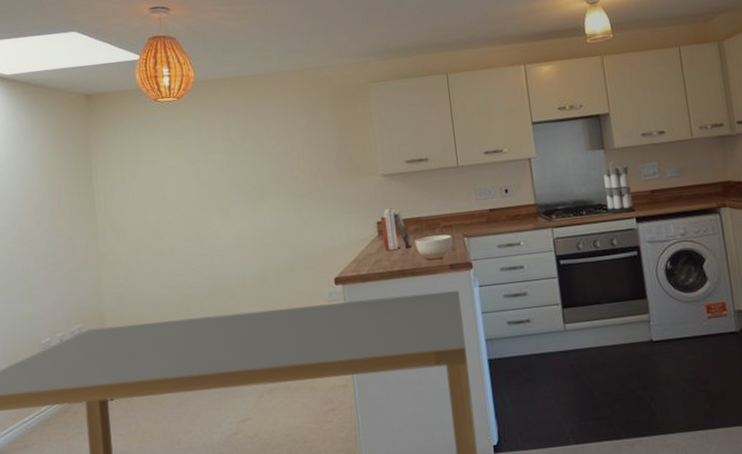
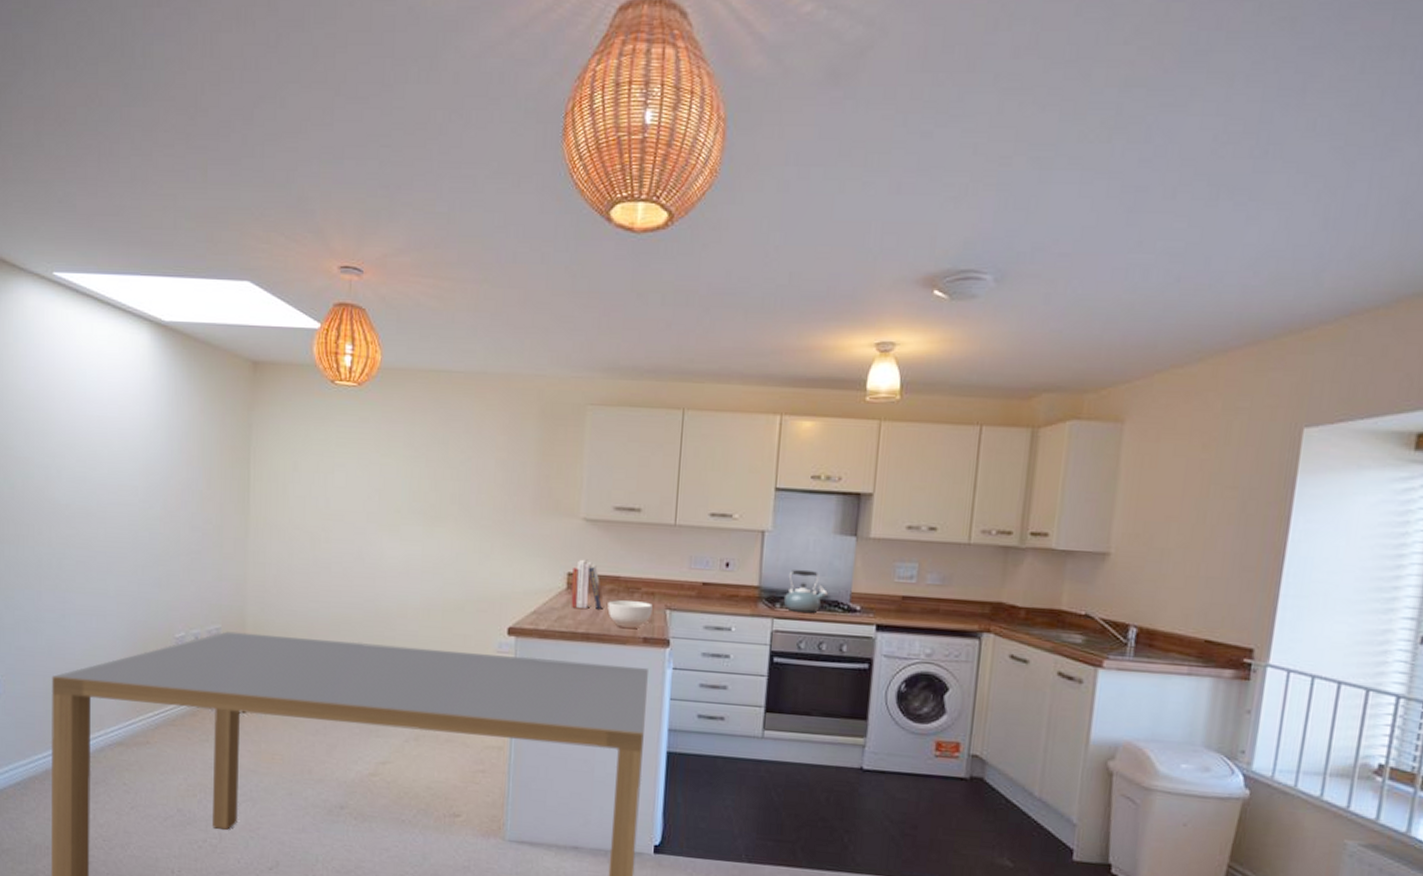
kettle: none [557,183,592,220] -> present [783,569,828,613]
spice rack: present [602,160,635,214] -> none [843,551,881,617]

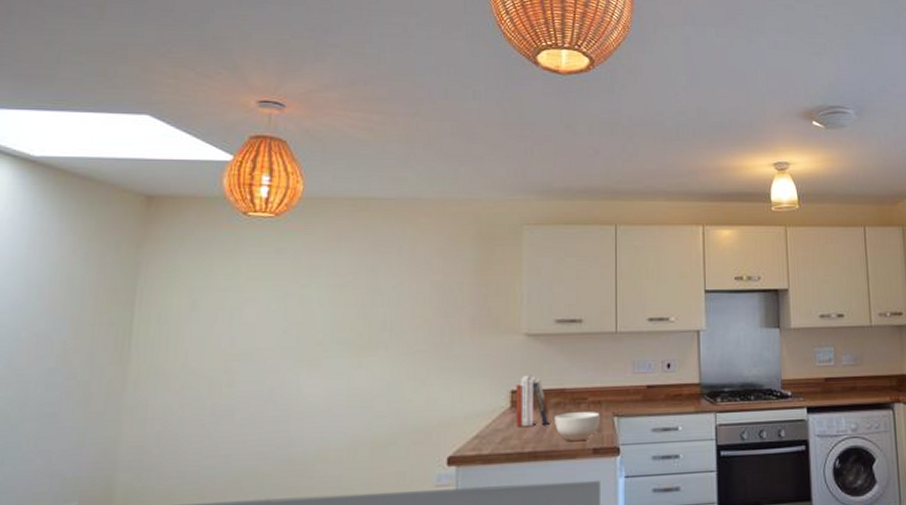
kettle: present [783,569,828,613] -> none [723,363,762,404]

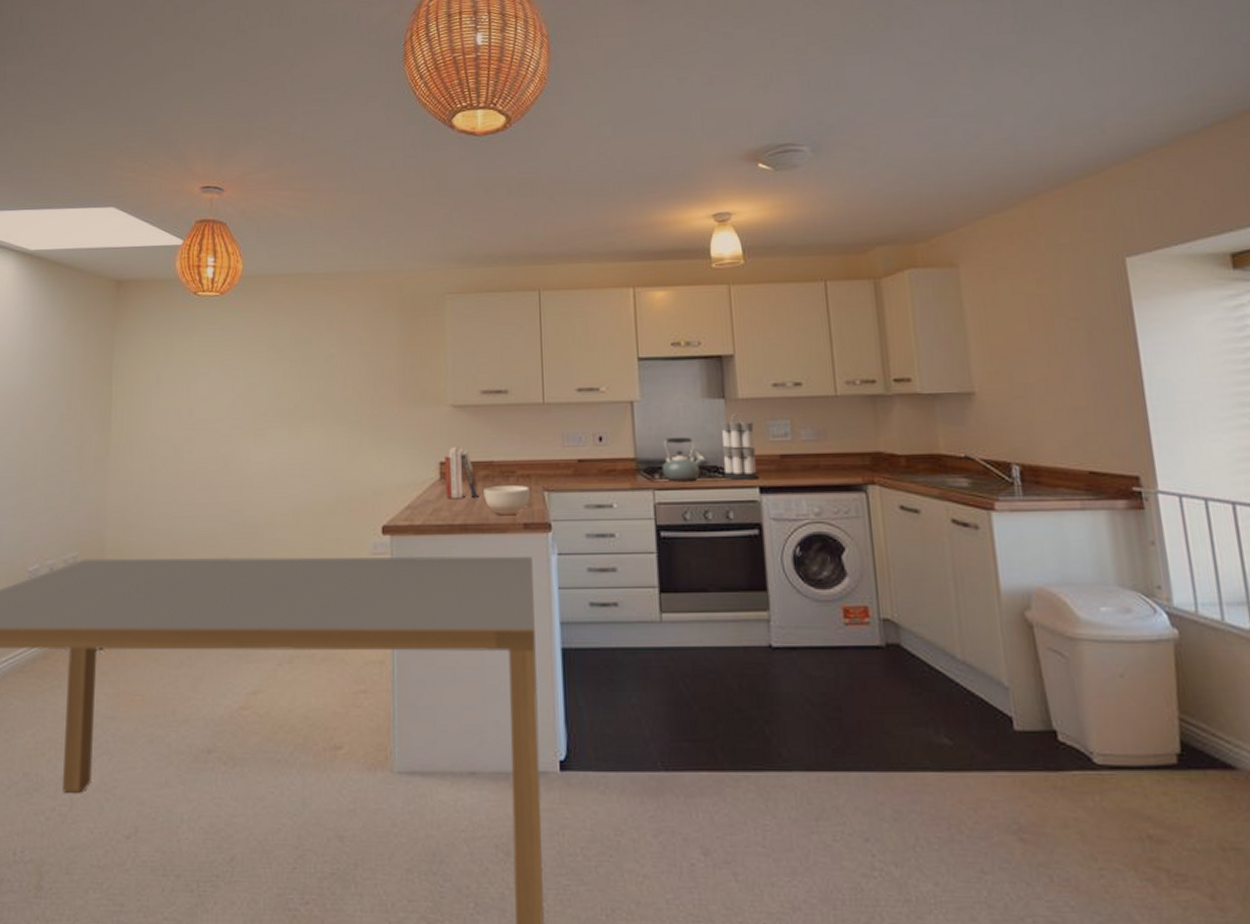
kettle: none [723,363,762,404] -> present [661,436,705,481]
spice rack: none [775,341,807,401] -> present [720,413,759,480]

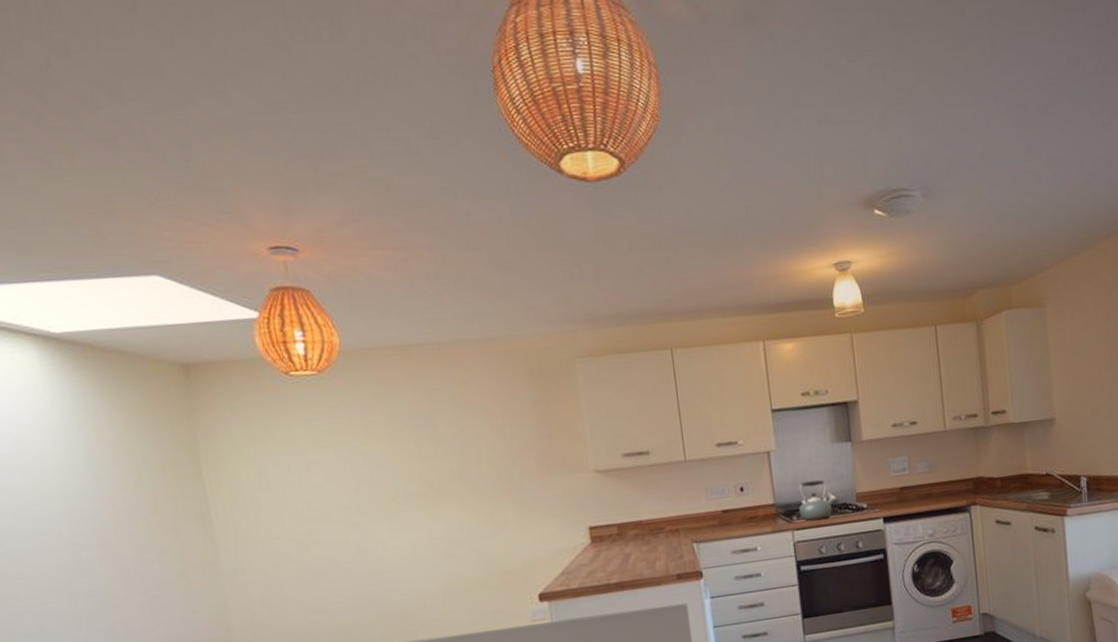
books: present [445,446,479,500] -> none [593,510,631,562]
bowl: present [483,484,530,516] -> none [635,540,680,570]
spice rack: present [720,413,759,480] -> none [848,454,883,514]

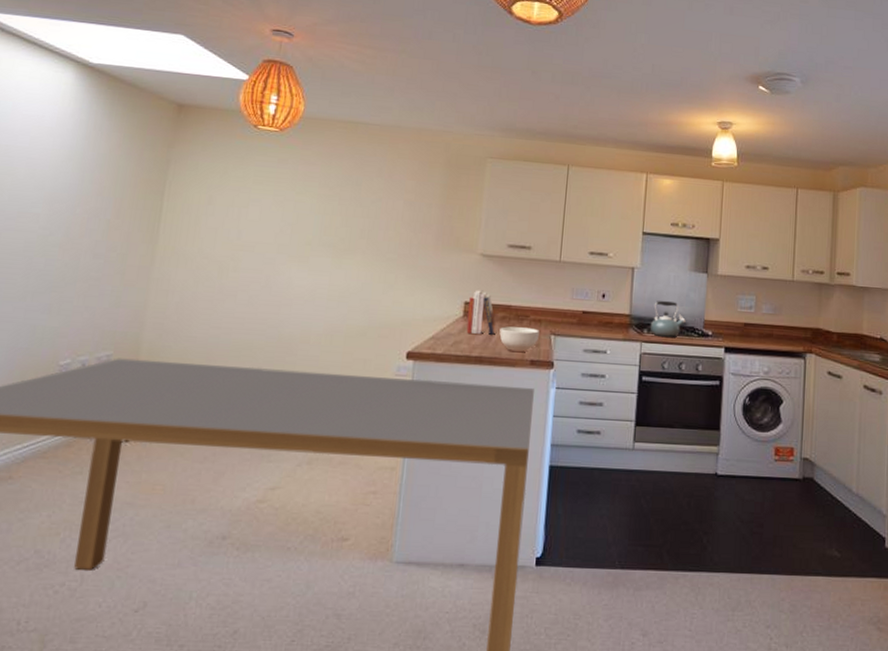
books: none [593,510,631,562] -> present [466,290,496,335]
bowl: none [635,540,680,570] -> present [499,326,539,353]

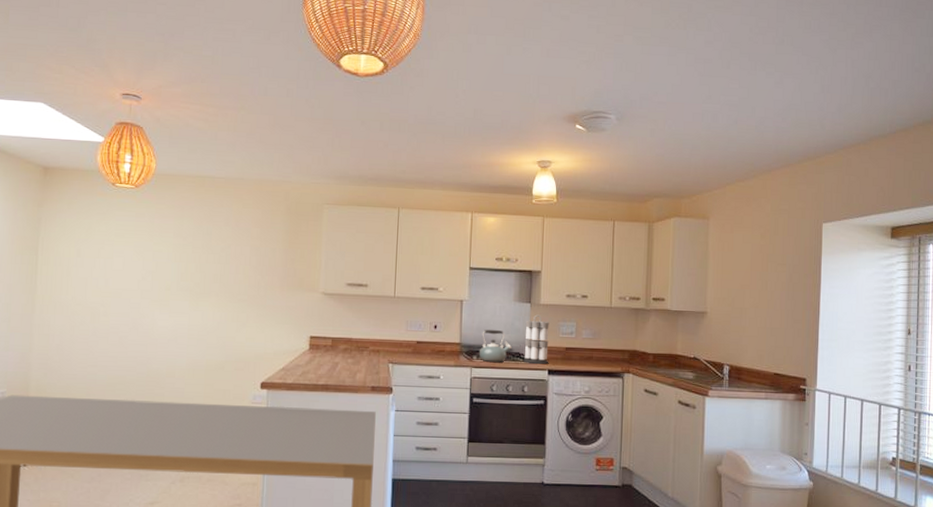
books: present [466,290,496,335] -> none [313,325,339,365]
bowl: present [499,326,539,353] -> none [342,356,378,380]
spice rack: none [698,286,727,341] -> present [524,314,550,364]

